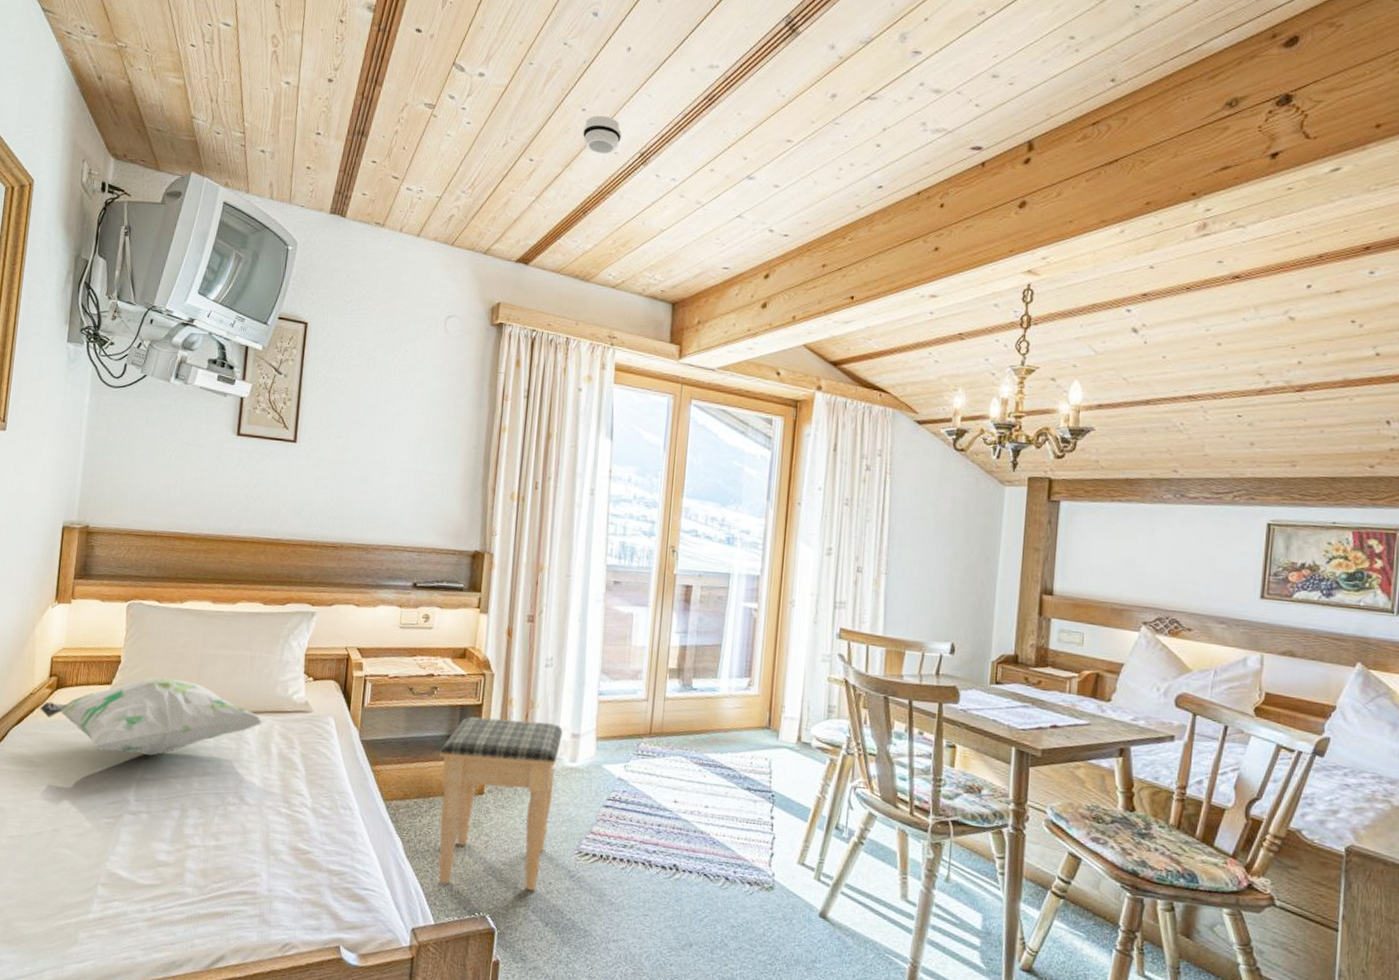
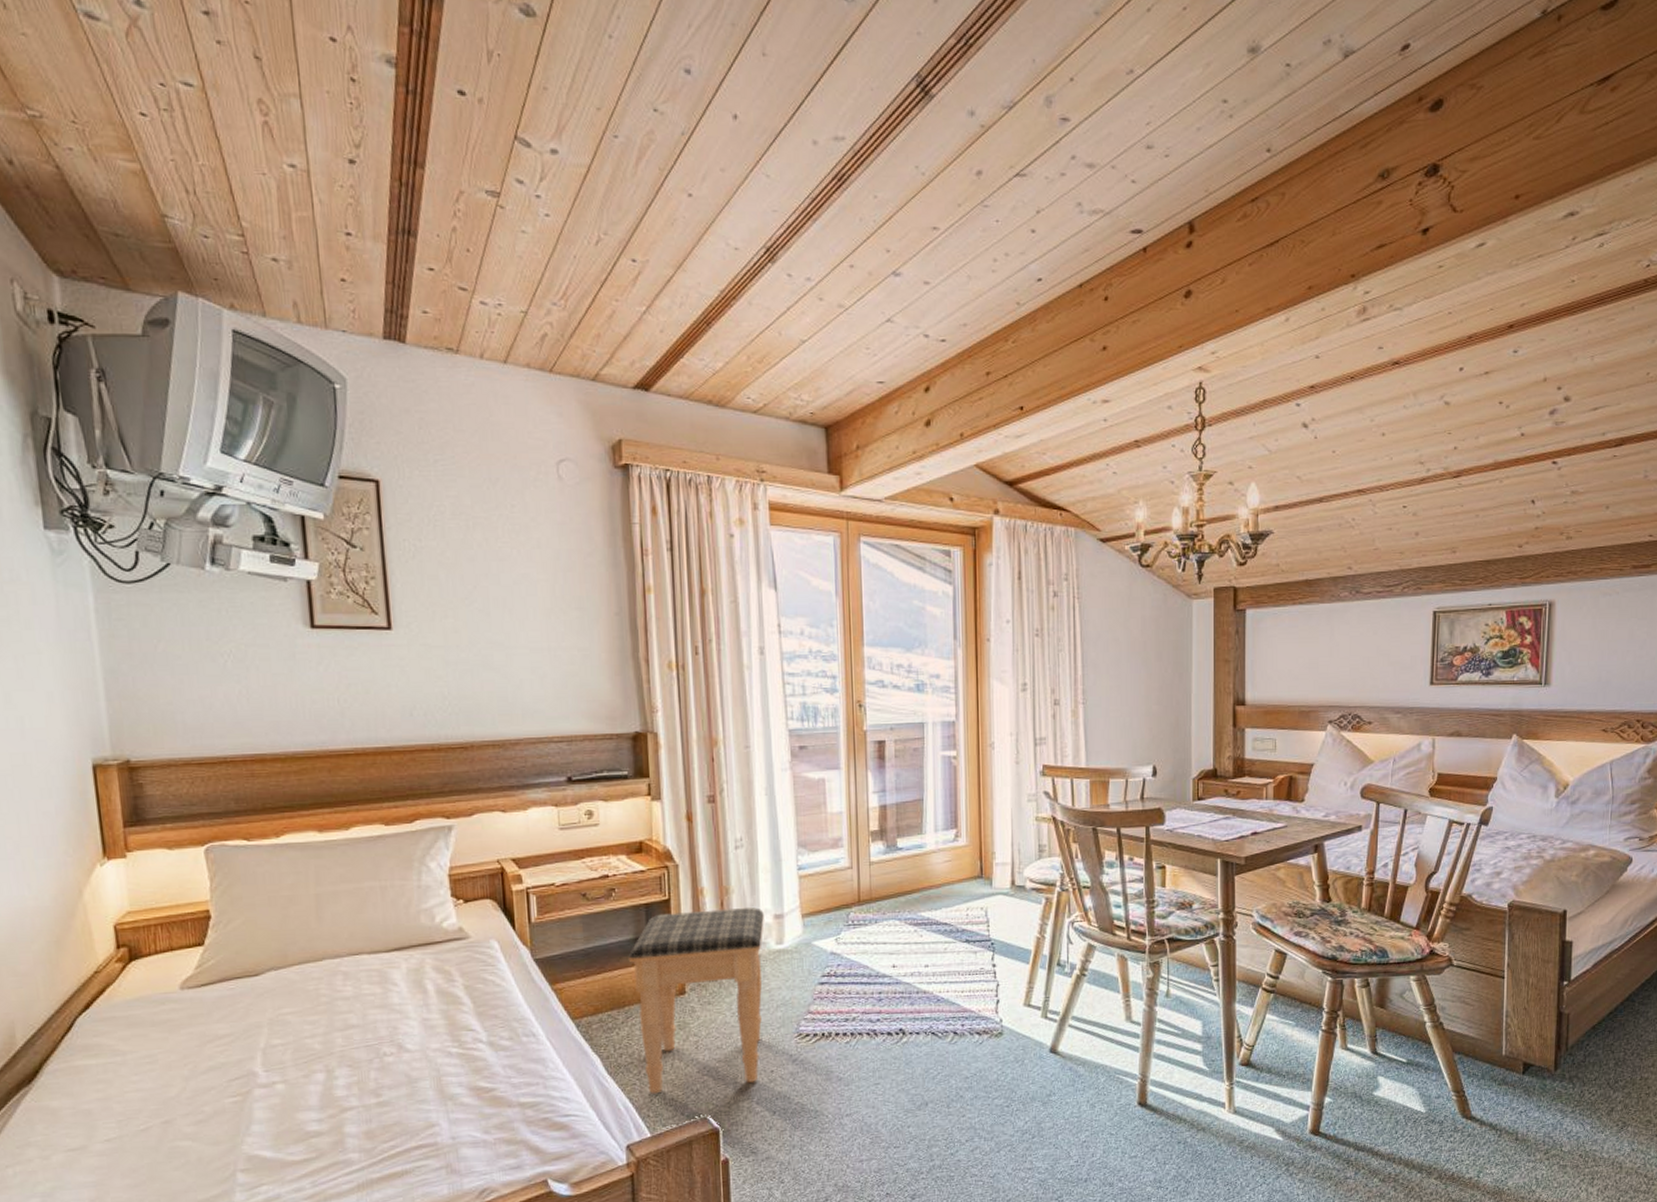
decorative pillow: present [38,676,263,756] -> none [110,926,410,1023]
smoke detector: present [582,115,622,154] -> none [692,201,740,251]

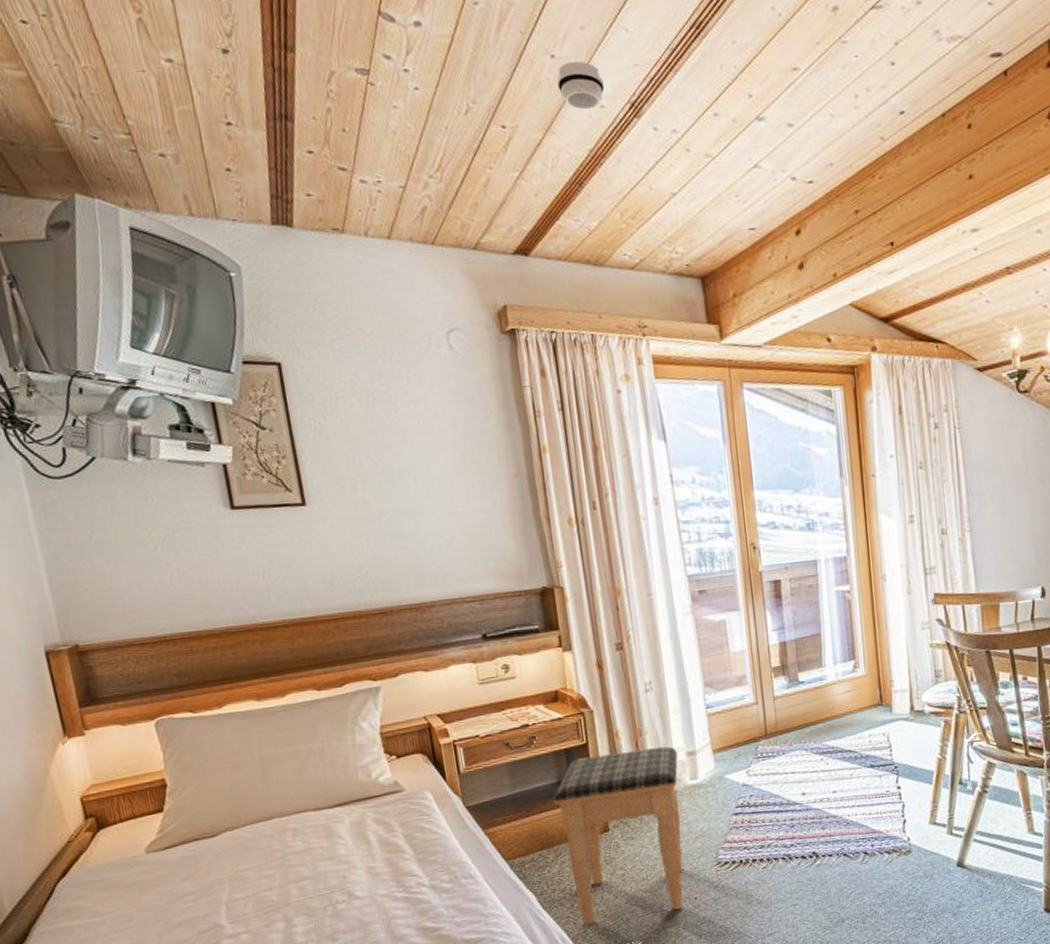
smoke detector: none [692,201,740,251] -> present [556,61,604,110]

